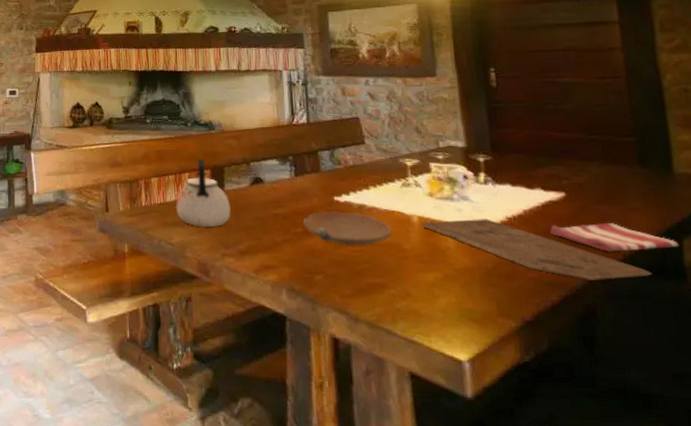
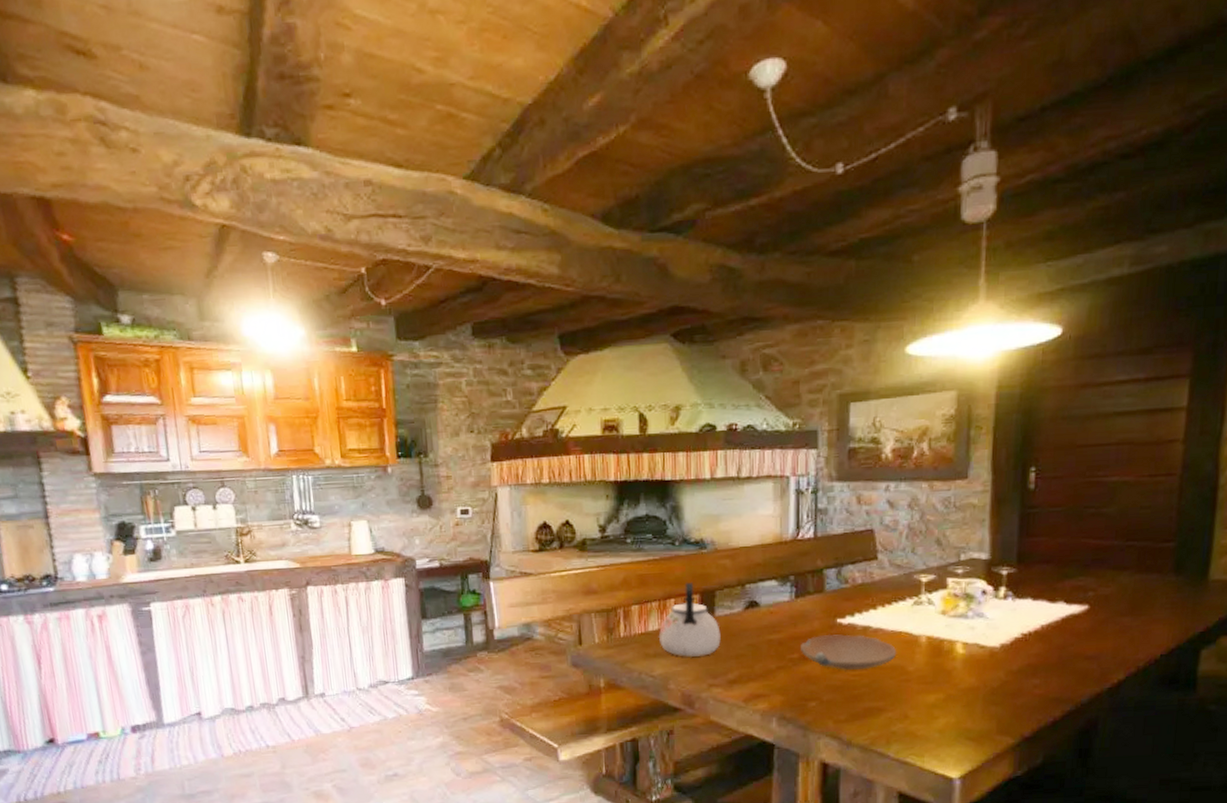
cutting board: present [420,219,653,280] -> none [928,636,1163,695]
dish towel: present [550,223,680,252] -> none [1066,635,1197,665]

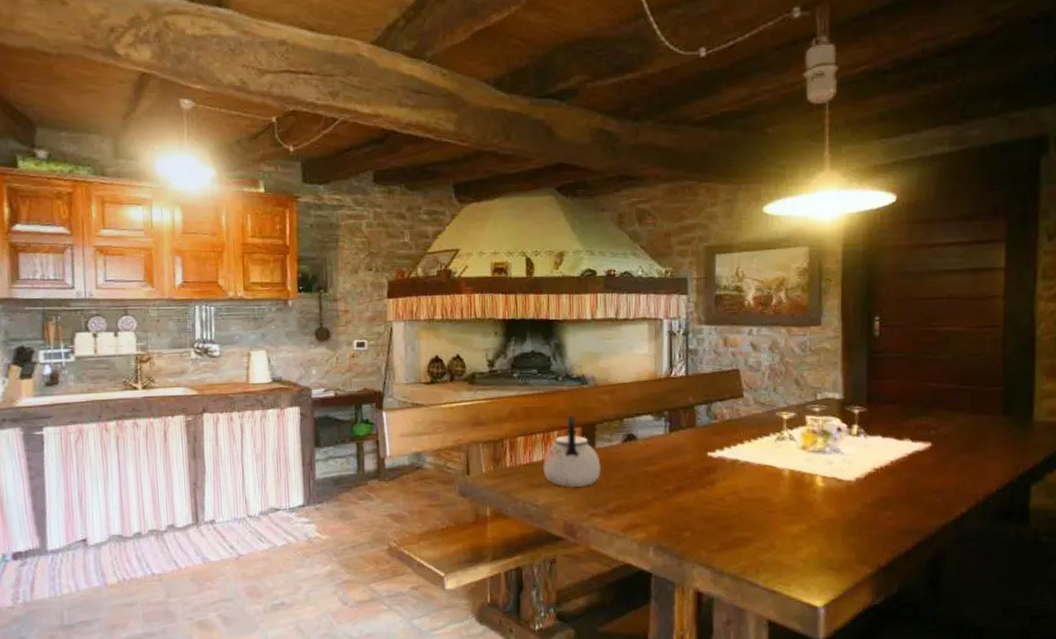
bowl: present [801,634,897,670] -> none [675,467,763,501]

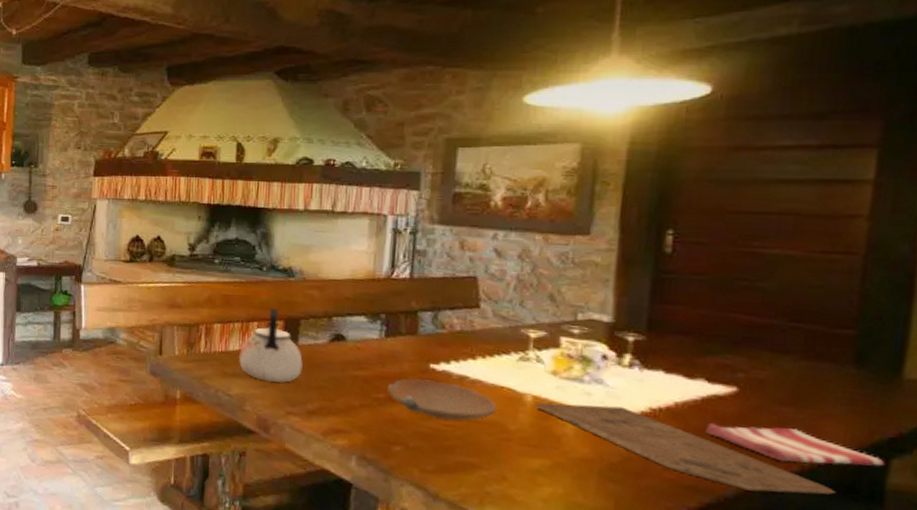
bowl: none [675,467,763,501] -> present [388,378,497,421]
cutting board: none [791,470,1000,527] -> present [534,403,837,495]
dish towel: none [913,471,1028,499] -> present [706,423,885,467]

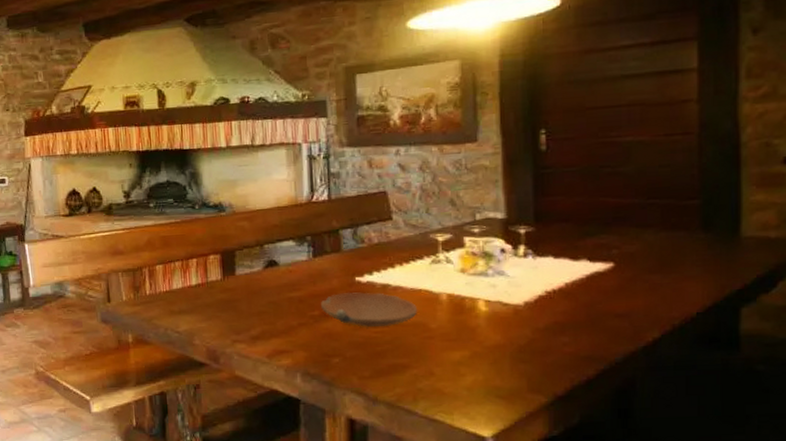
kettle: present [238,307,303,383] -> none [182,243,243,314]
cutting board: present [534,403,837,495] -> none [449,294,703,353]
dish towel: present [706,423,885,467] -> none [593,293,737,323]

